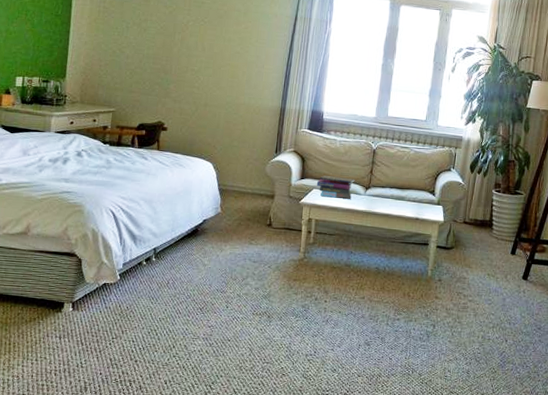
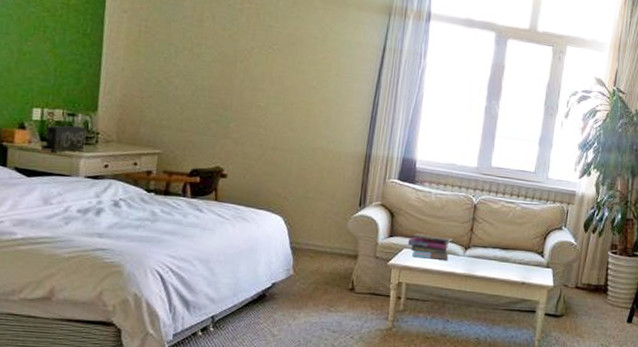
alarm clock: none [21,90,56,112] -> present [40,125,86,152]

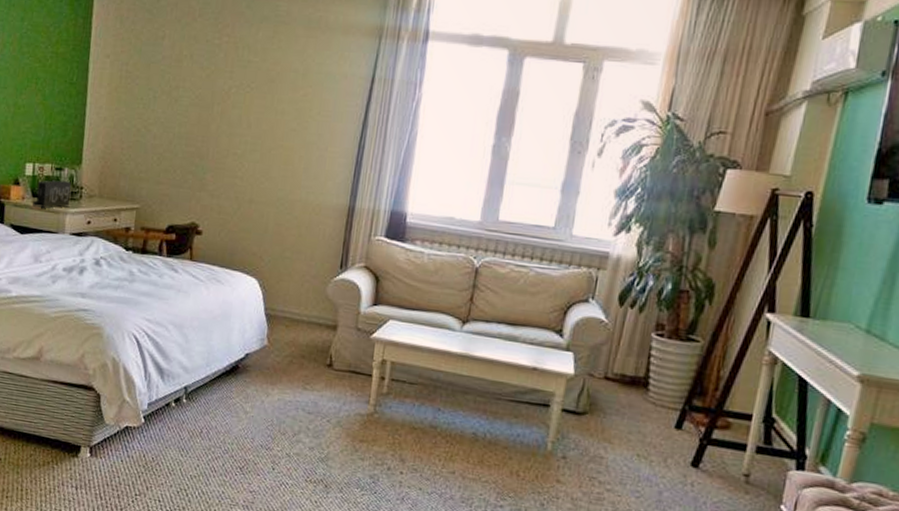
books: present [408,233,453,260] -> none [394,302,448,336]

